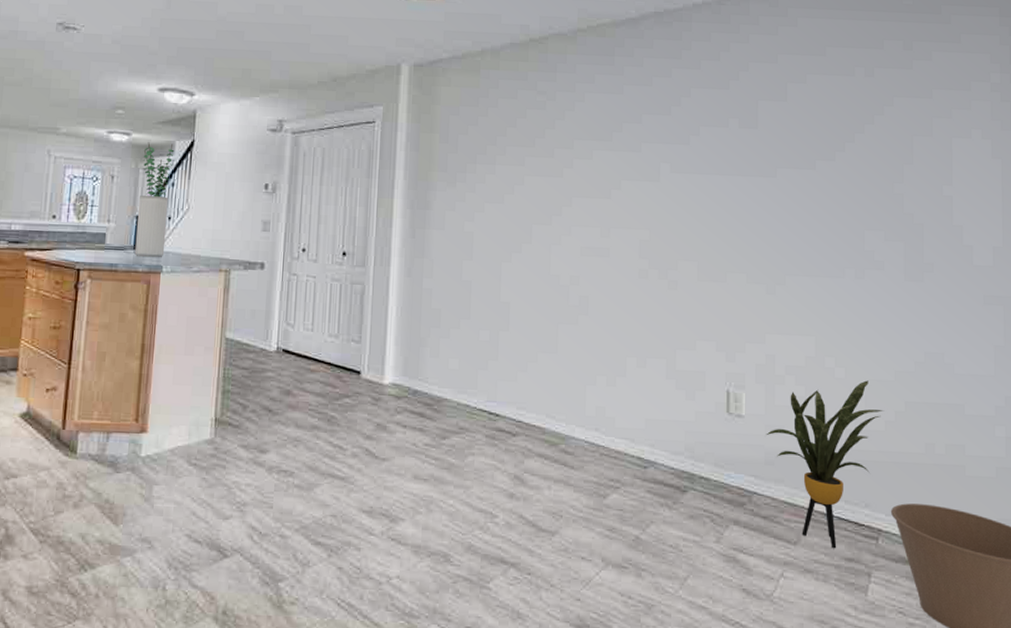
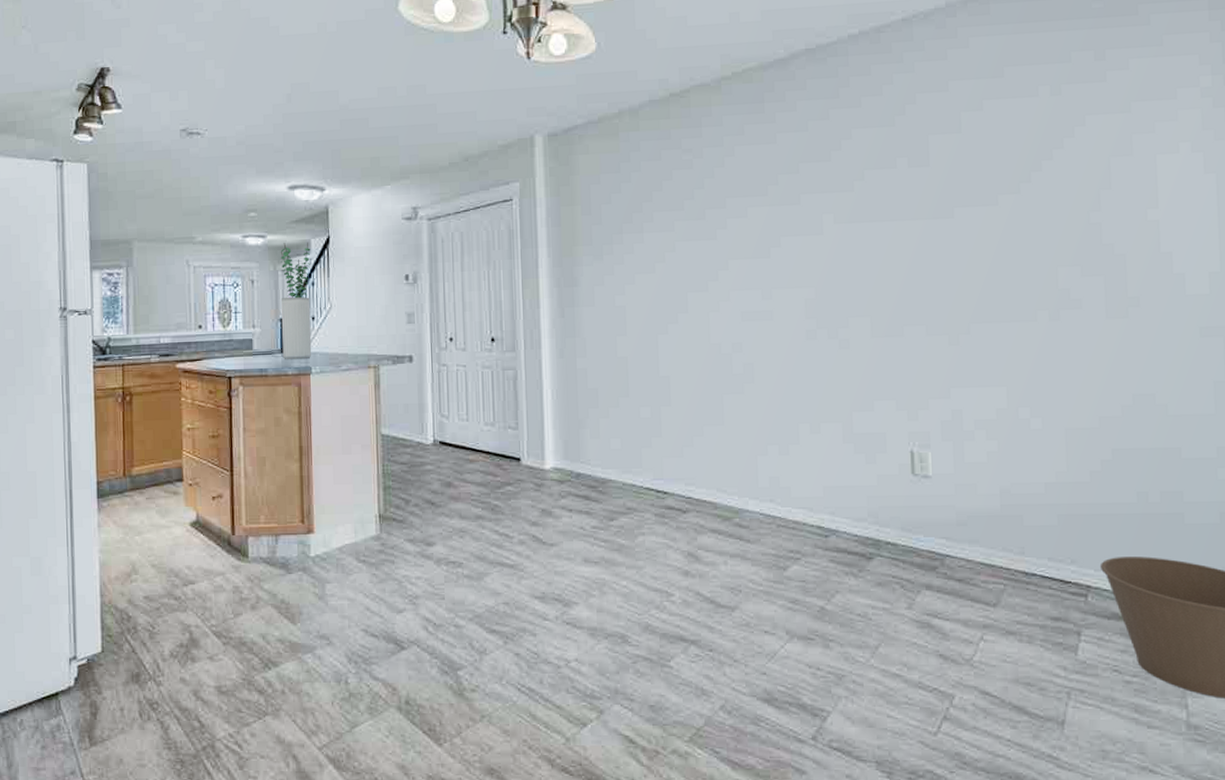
house plant: present [766,380,885,549] -> none [956,429,1089,609]

